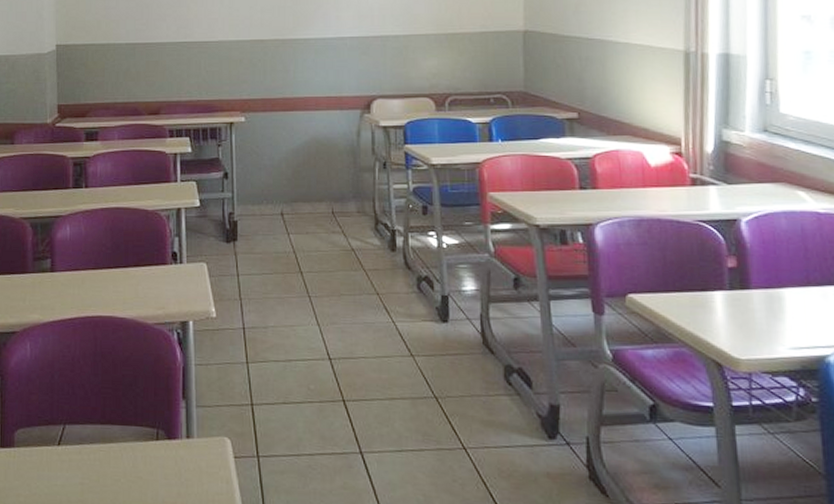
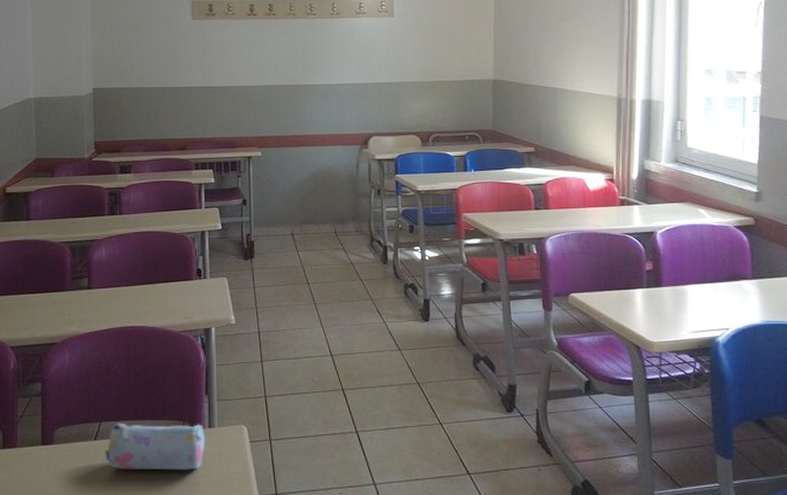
pencil case: none [70,426,183,487] -> present [105,422,206,471]

